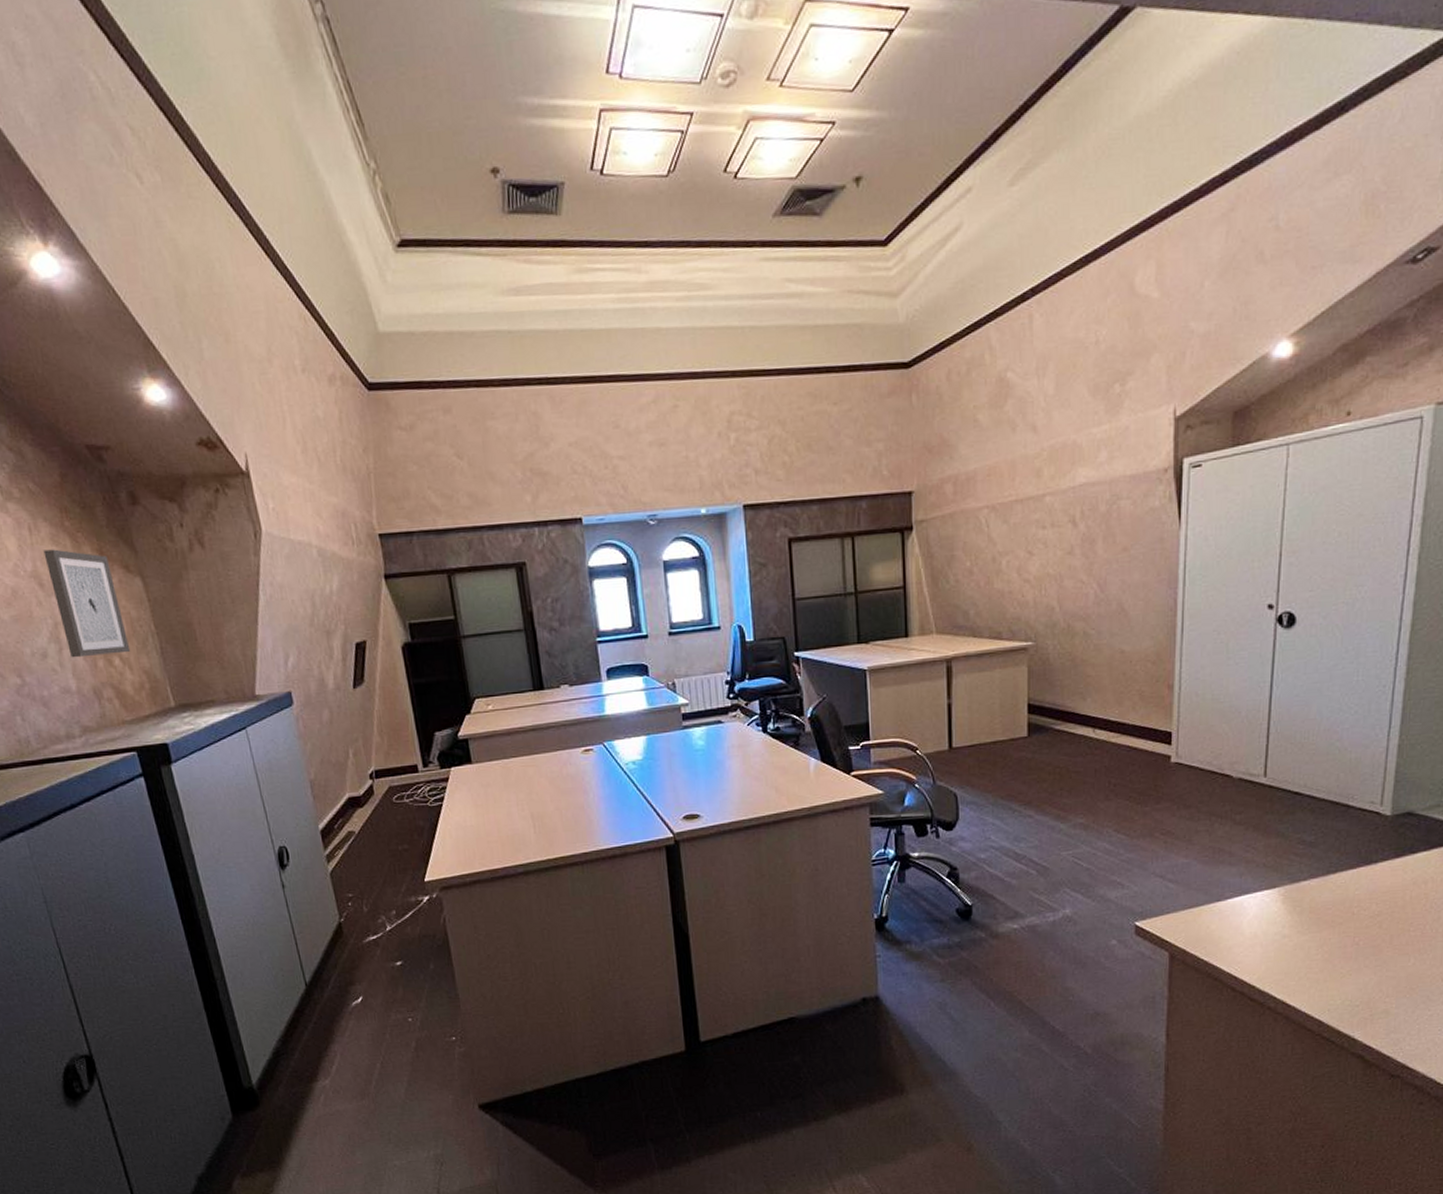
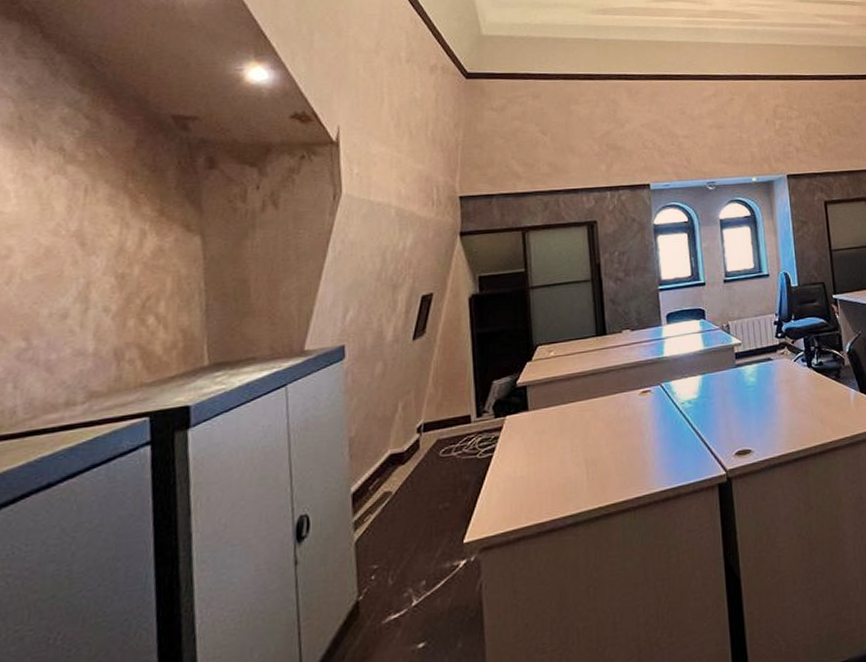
wall art: present [43,549,131,658] -> none [94,209,171,318]

